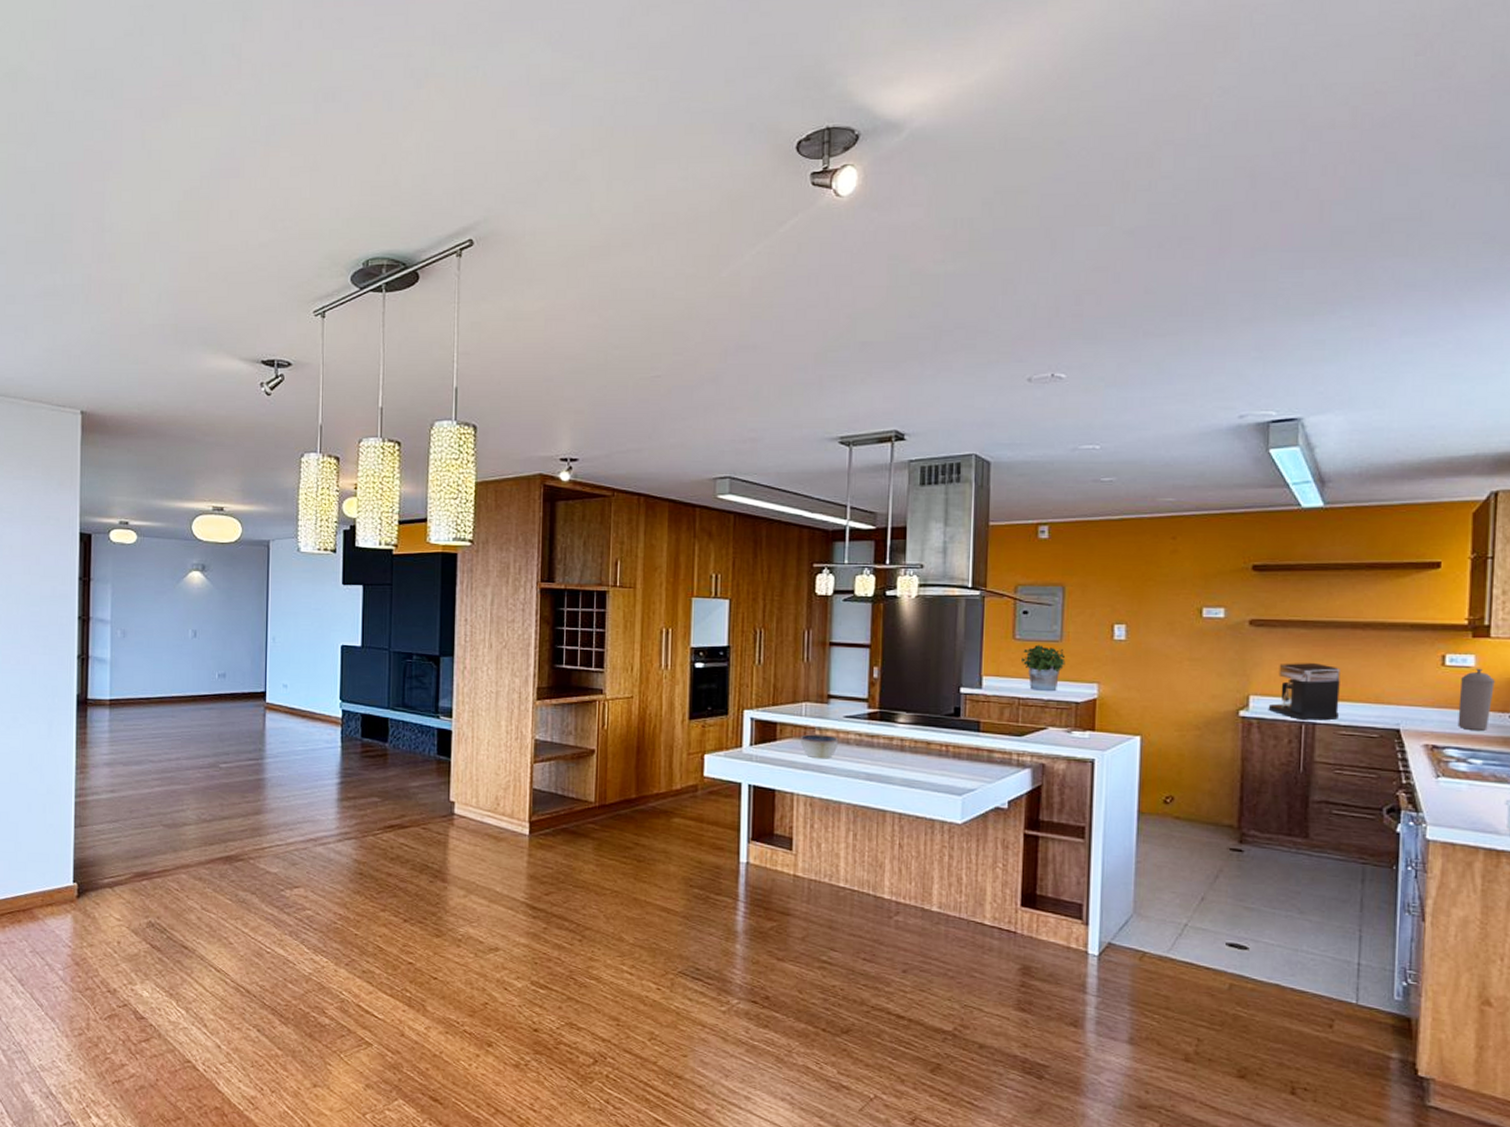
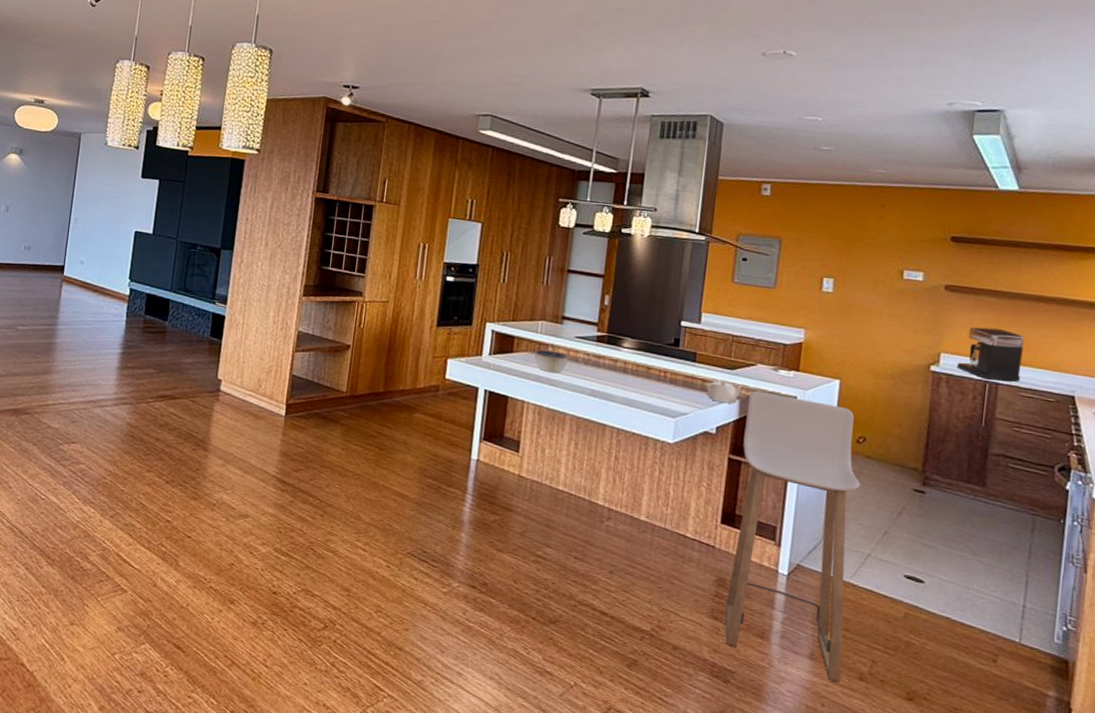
teapot: none [993,749,1036,775] -> present [705,380,745,405]
potted plant: present [1022,644,1066,692] -> none [738,289,778,333]
bar stool: none [1032,757,1171,1067] -> present [724,391,860,683]

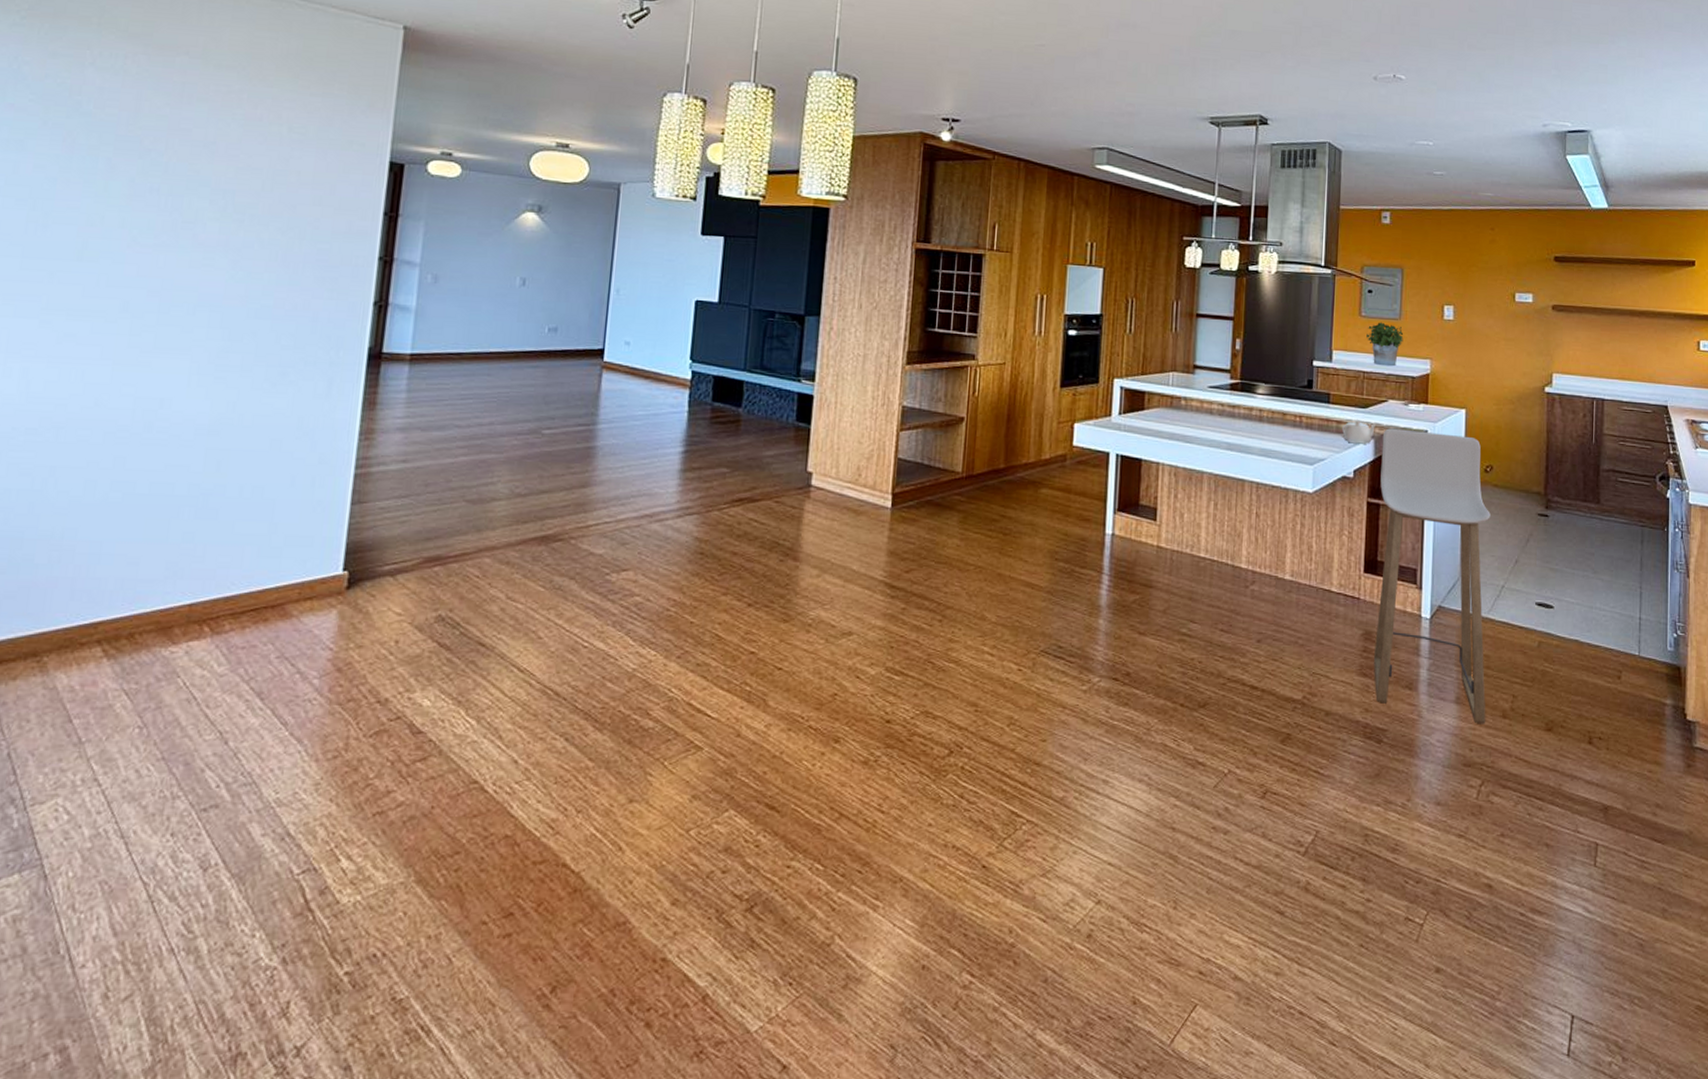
bowl: present [534,349,569,374] -> none [1166,404,1203,429]
potted plant: none [738,289,778,333] -> present [1366,322,1404,367]
coffee maker: present [956,326,1024,382] -> none [1567,344,1622,397]

